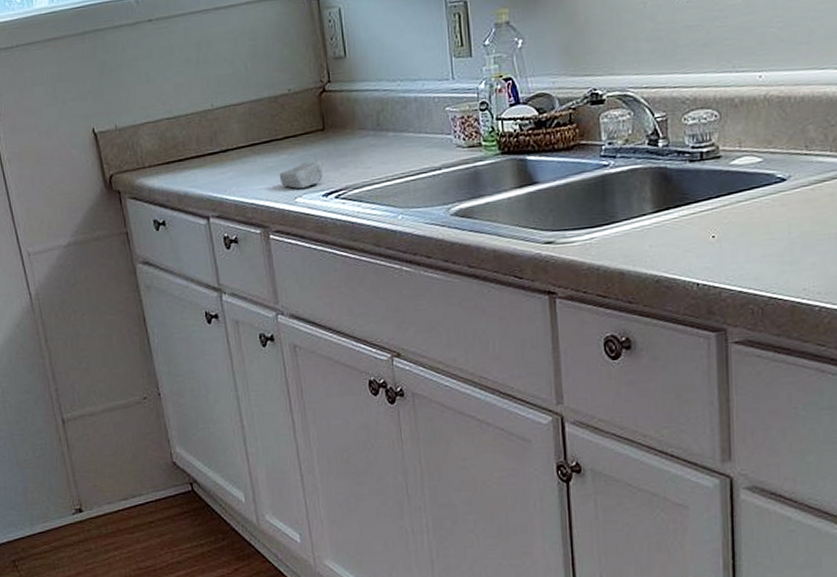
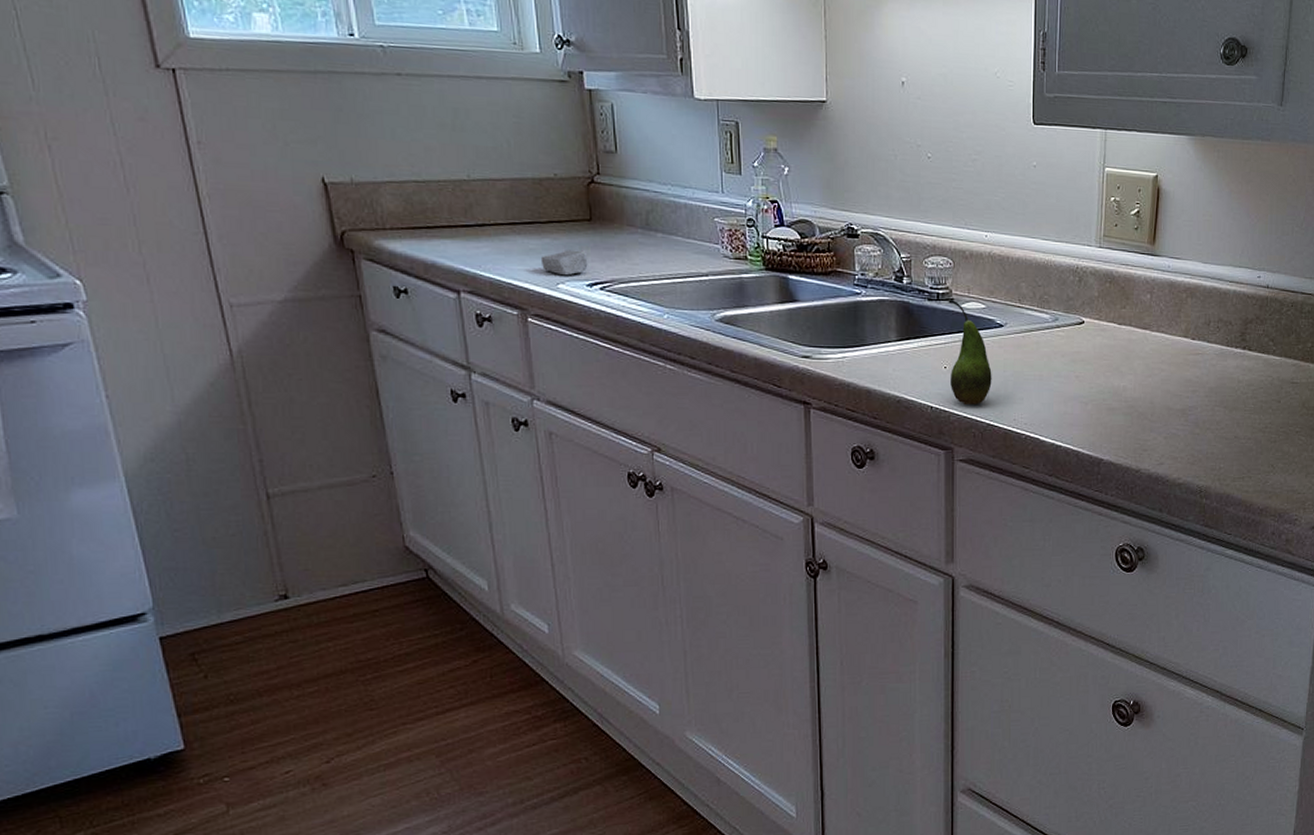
fruit: none [714,156,773,278] -> present [948,298,992,406]

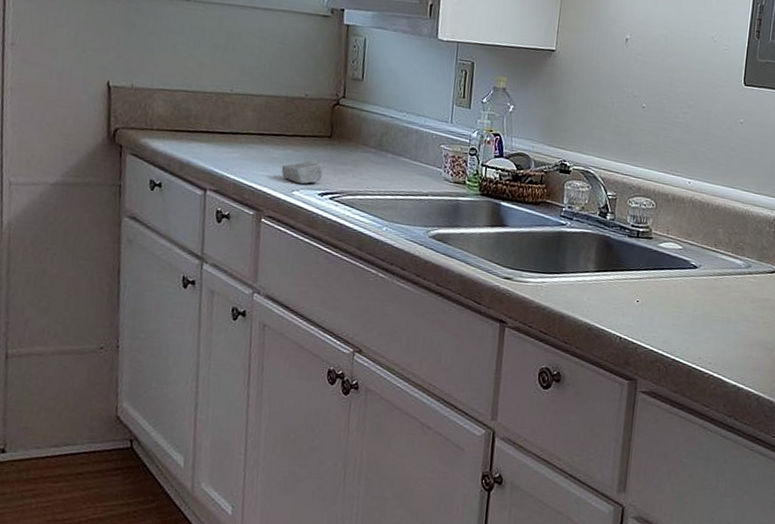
fruit: present [948,298,992,406] -> none [641,237,682,340]

